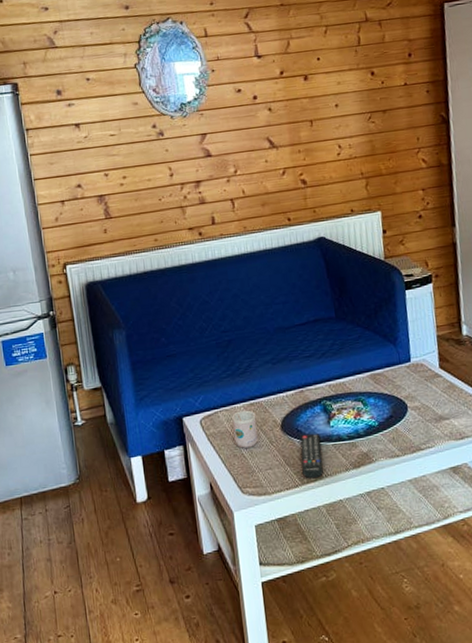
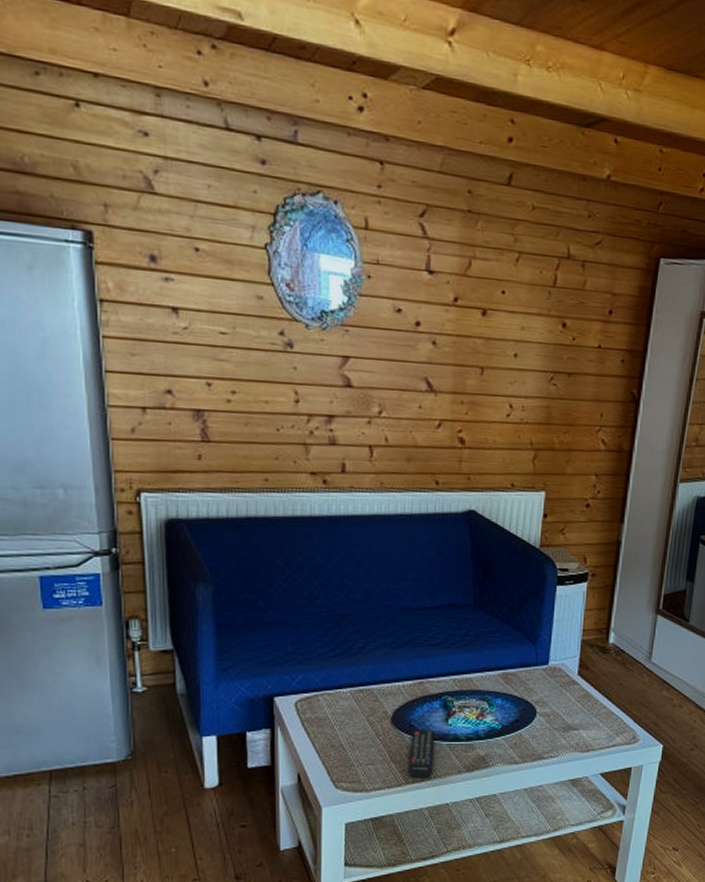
mug: present [232,410,259,448] -> none [334,697,364,739]

